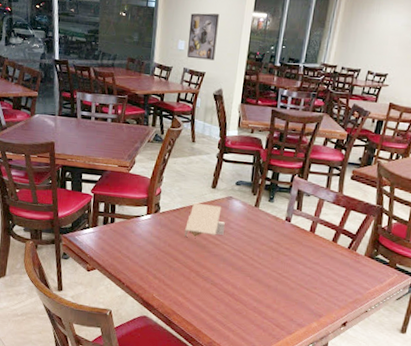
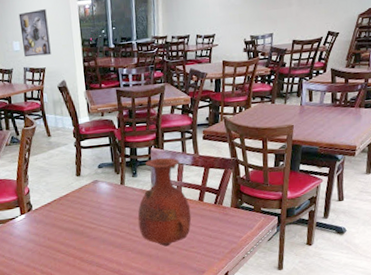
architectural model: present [184,203,225,238] -> none [60,191,98,228]
vase: none [263,187,322,281] -> present [137,157,192,247]

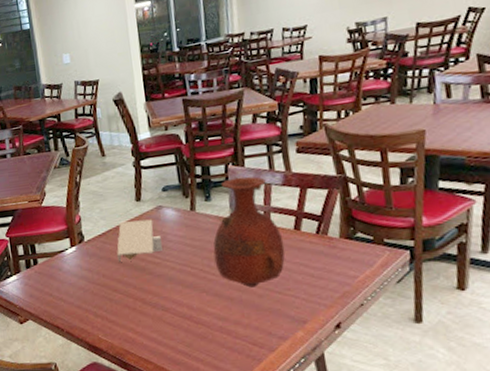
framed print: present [18,9,51,58] -> none [68,16,105,70]
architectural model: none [60,191,98,228] -> present [117,219,162,262]

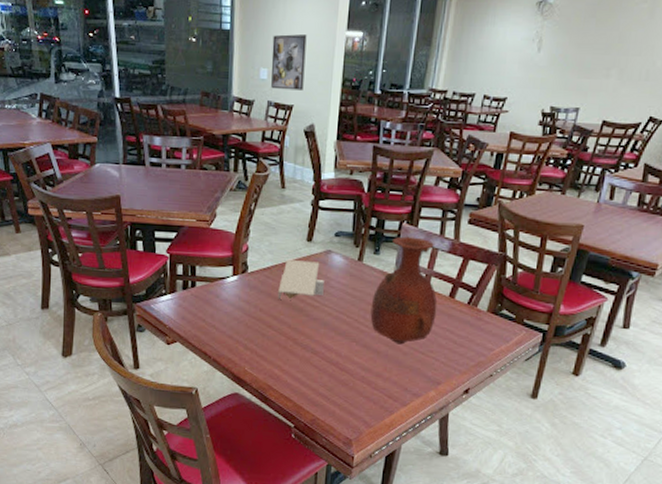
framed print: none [68,16,105,70] -> present [271,34,307,91]

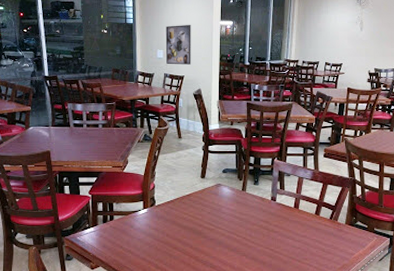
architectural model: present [278,260,324,300] -> none [181,194,217,225]
vase: present [370,236,438,345] -> none [255,170,307,255]

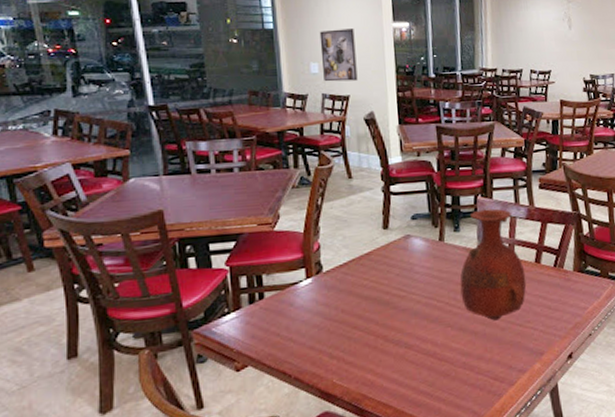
vase: none [255,170,307,255] -> present [460,208,527,321]

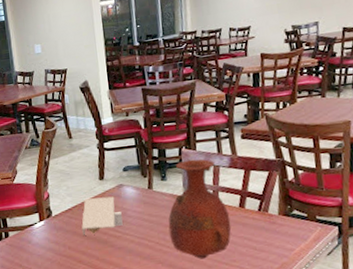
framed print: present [319,29,358,82] -> none [40,11,73,60]
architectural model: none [359,249,409,296] -> present [81,196,123,236]

